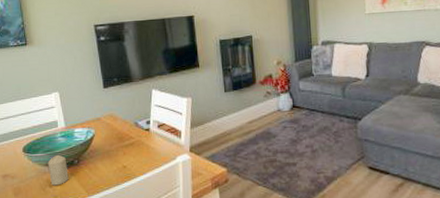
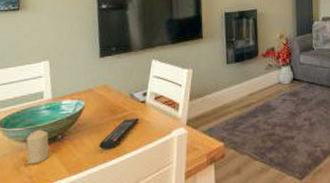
remote control: none [111,145,145,173] -> present [99,118,139,149]

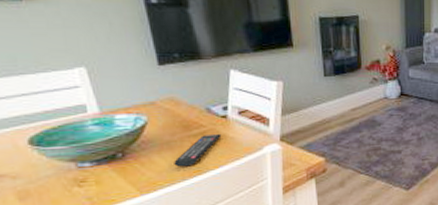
candle: present [26,130,49,165] -> none [73,148,109,186]

